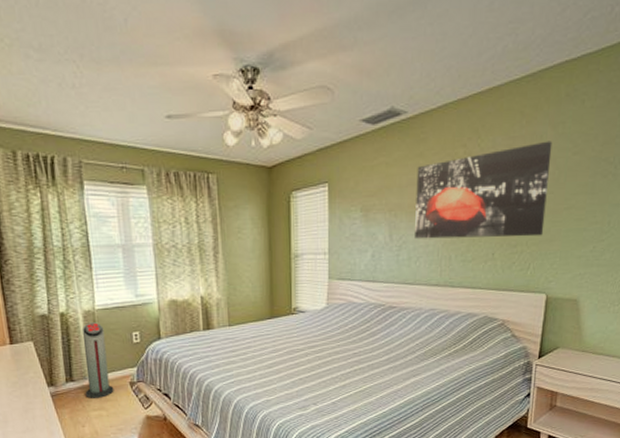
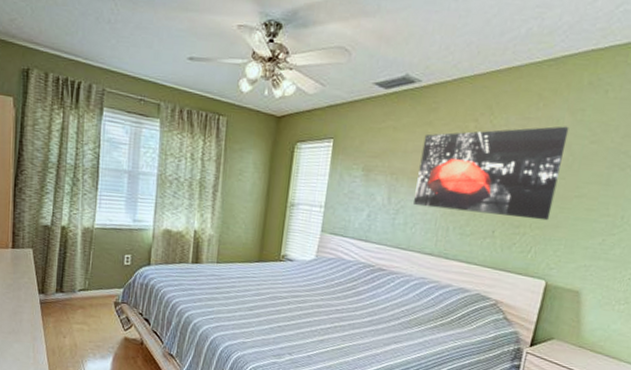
air purifier: present [81,322,114,398] -> none [71,239,99,313]

